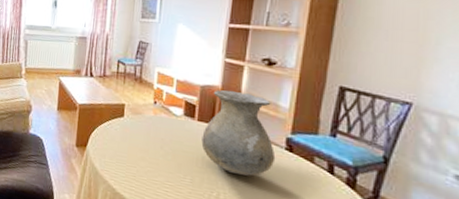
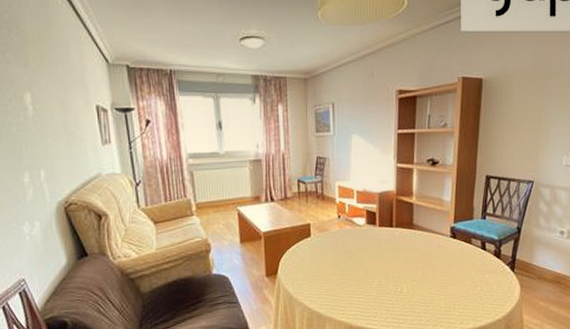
vase: present [201,89,276,176] -> none [384,193,444,267]

